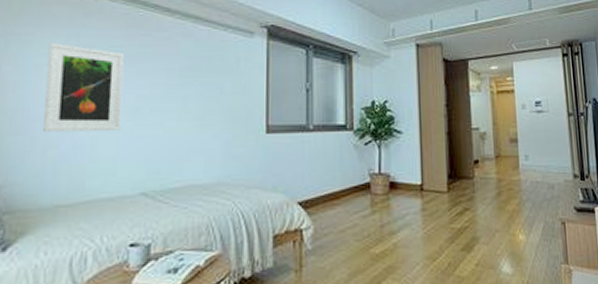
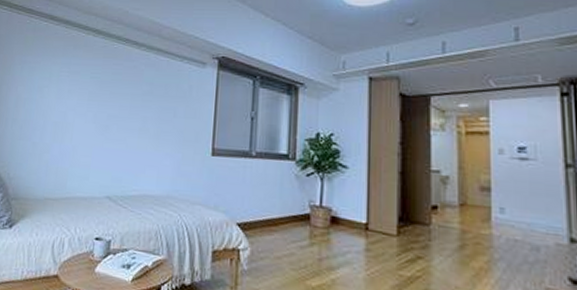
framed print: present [43,43,124,132] -> none [41,69,100,143]

